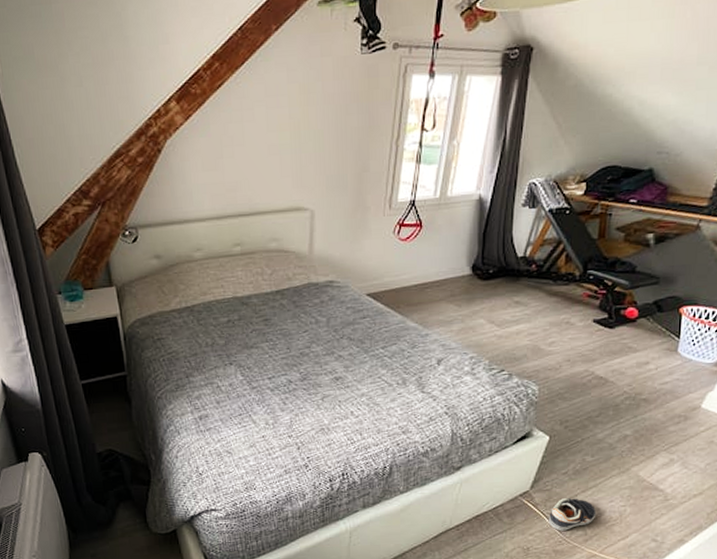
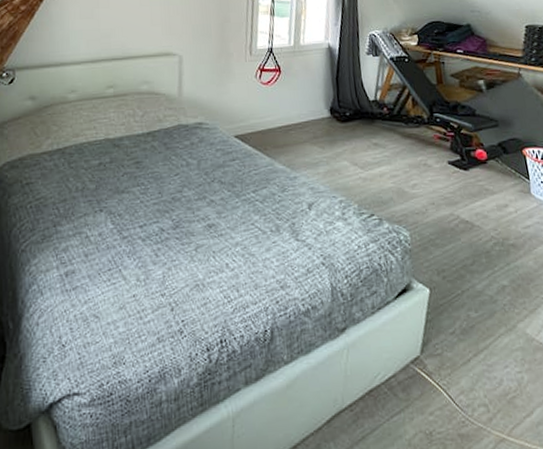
sneaker: present [548,498,597,531] -> none [445,364,495,408]

